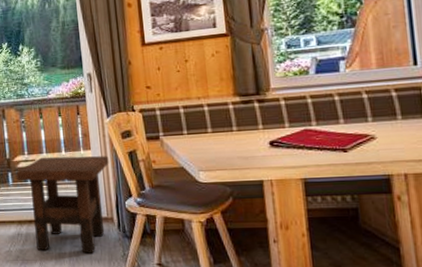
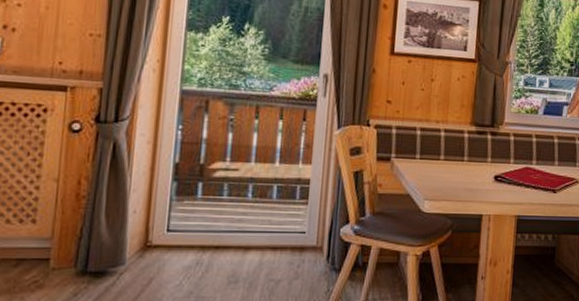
side table: present [16,156,109,253] -> none [209,167,331,289]

